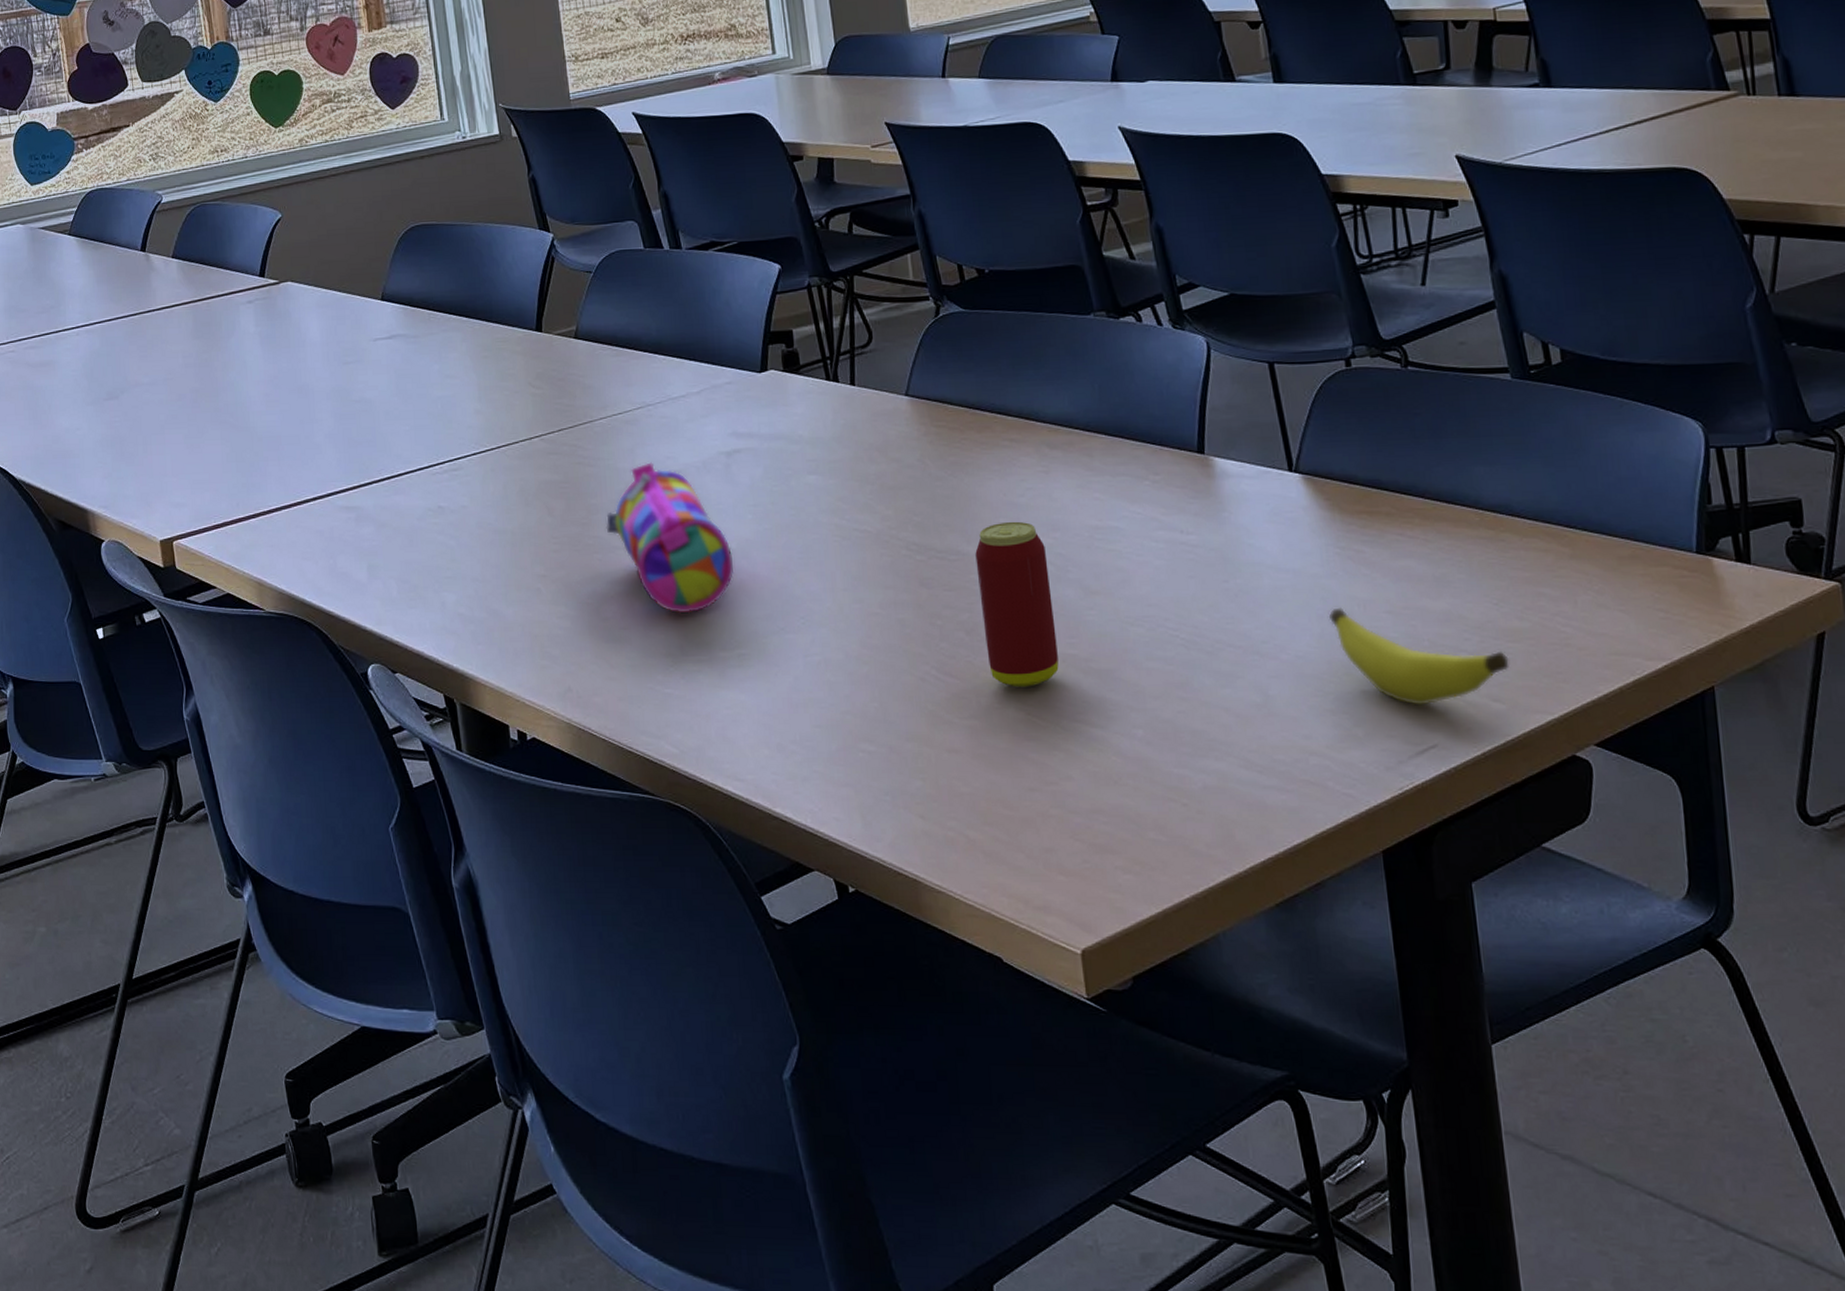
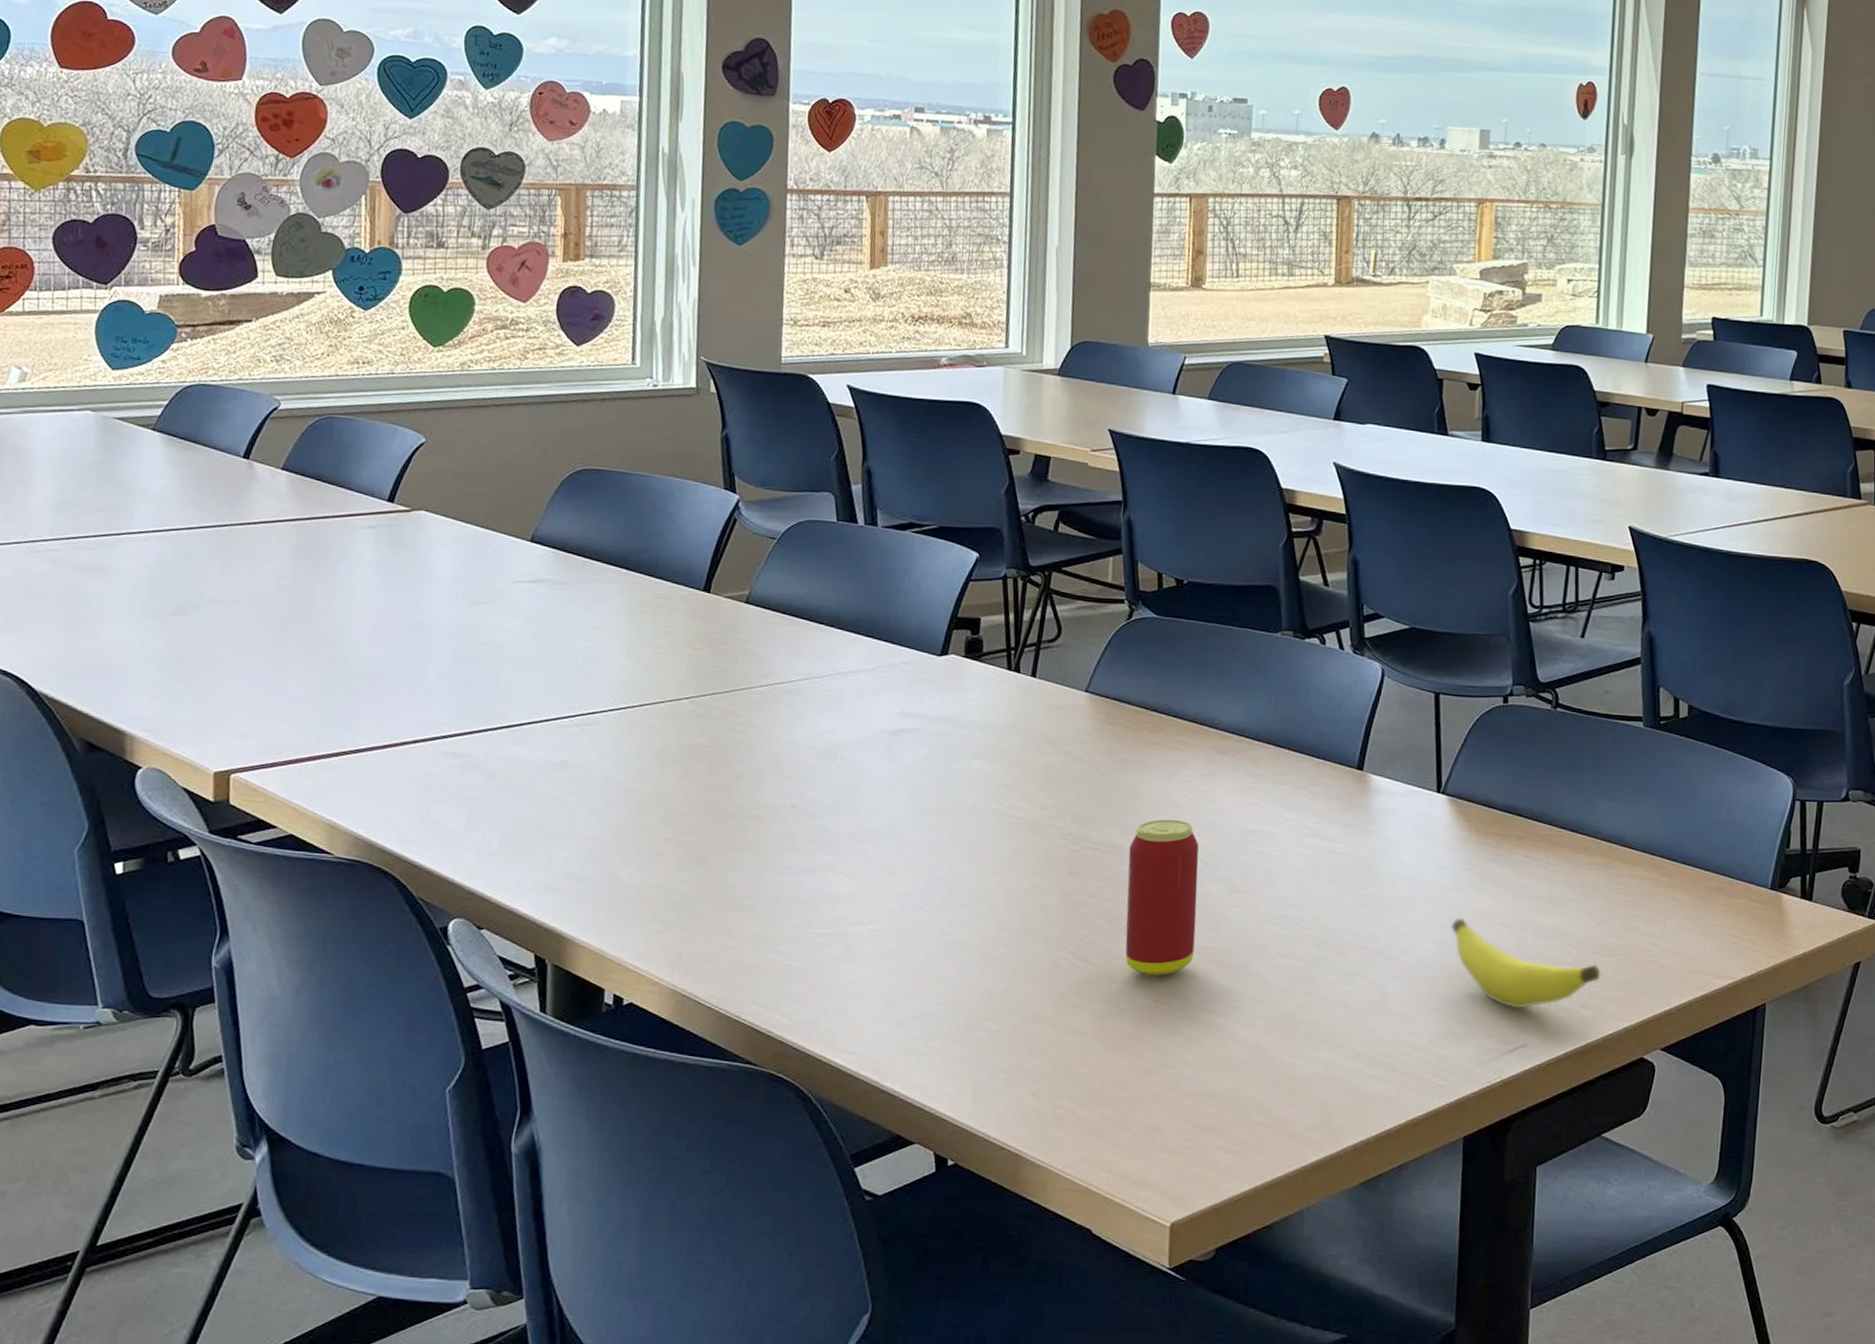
pencil case: present [606,462,735,614] -> none [748,734,882,887]

